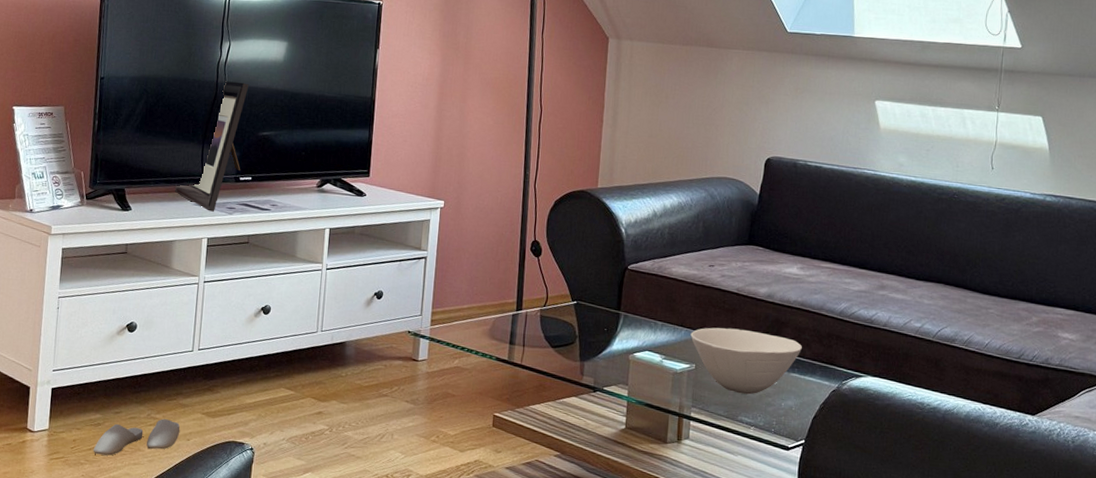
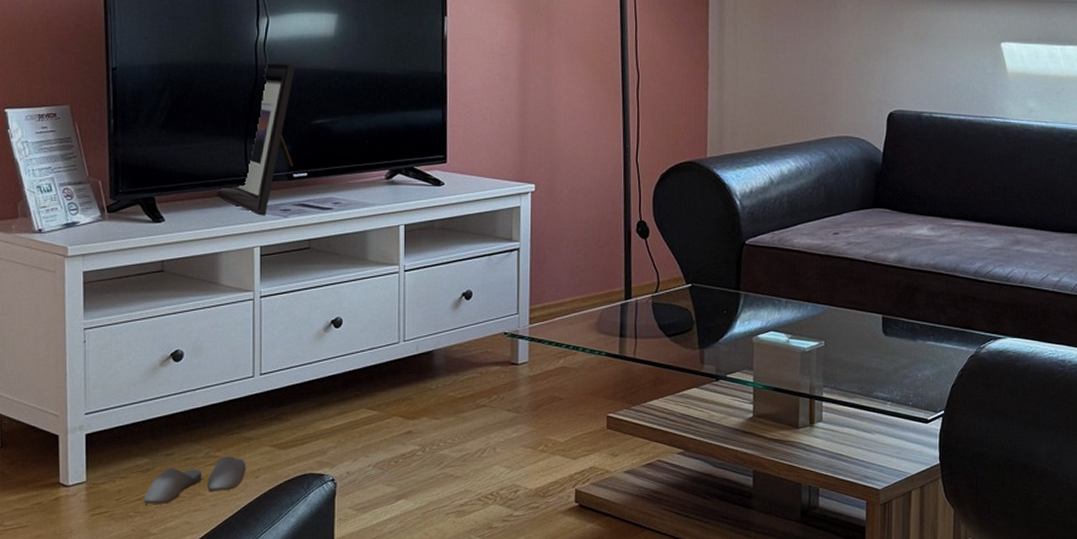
bowl: present [690,327,802,395] -> none [817,299,937,368]

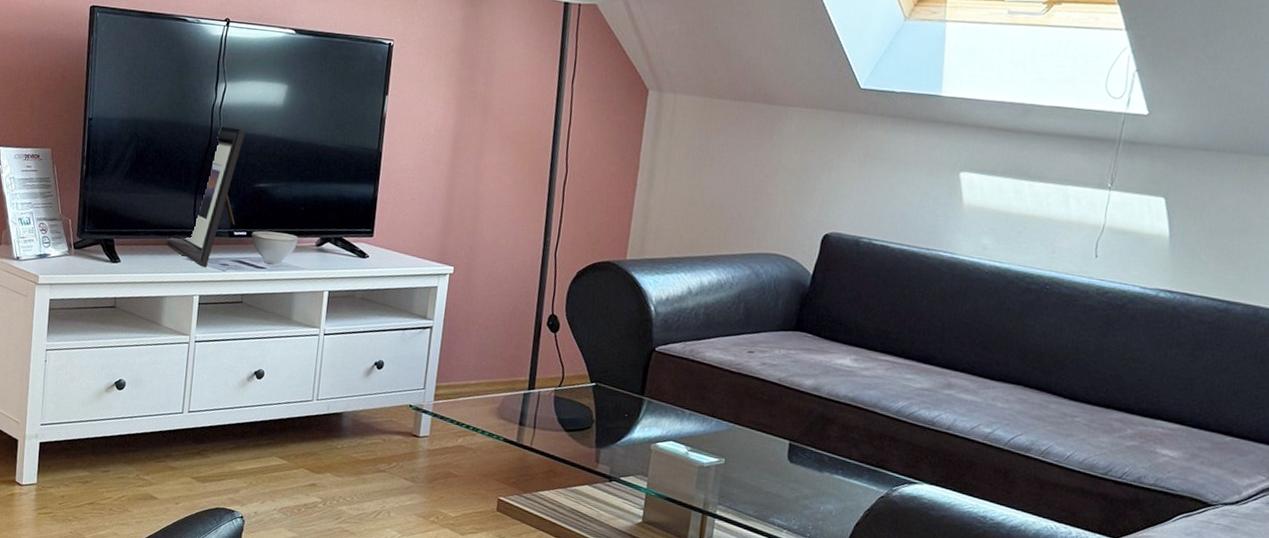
slippers: present [143,456,246,504] -> none [81,480,169,514]
bowl: none [312,169,366,204] -> present [251,231,299,265]

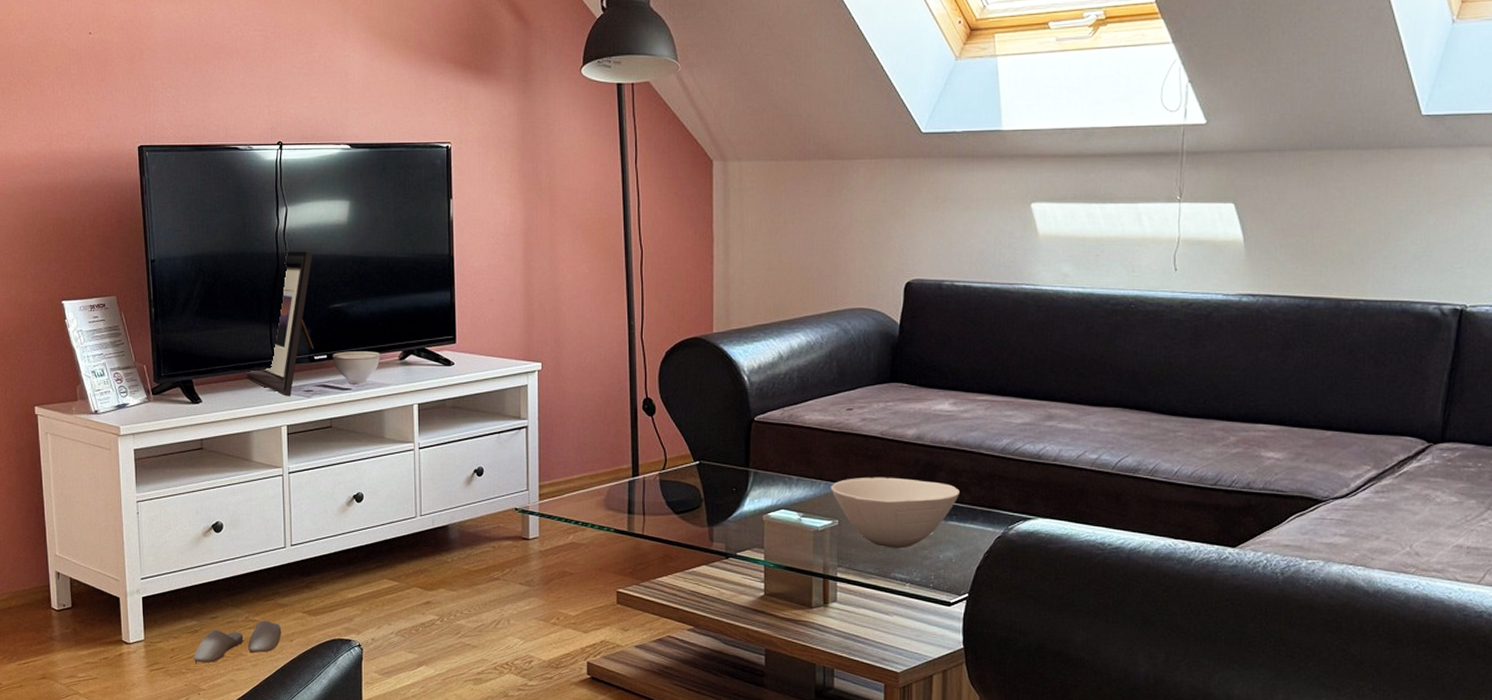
slippers: none [81,480,169,514] -> present [193,621,282,663]
bowl: none [721,419,849,495] -> present [831,477,960,549]

